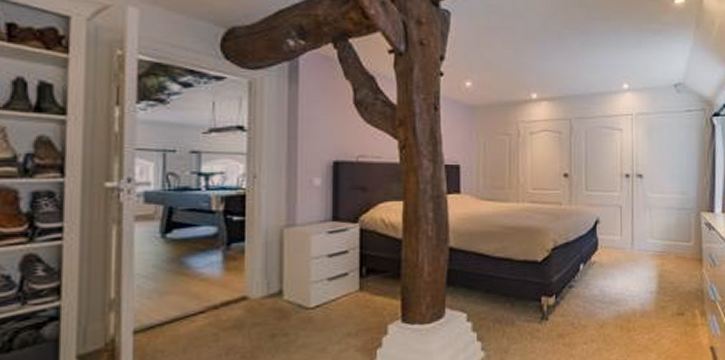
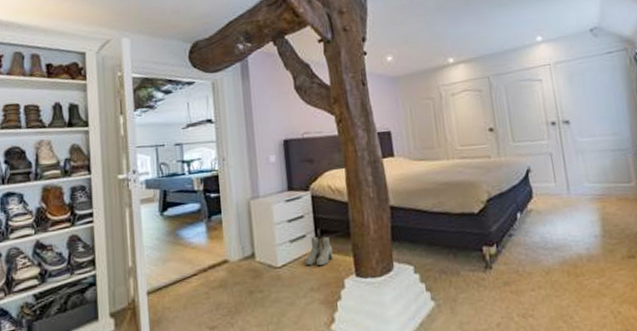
boots: none [343,275,379,309] -> present [304,236,334,267]

